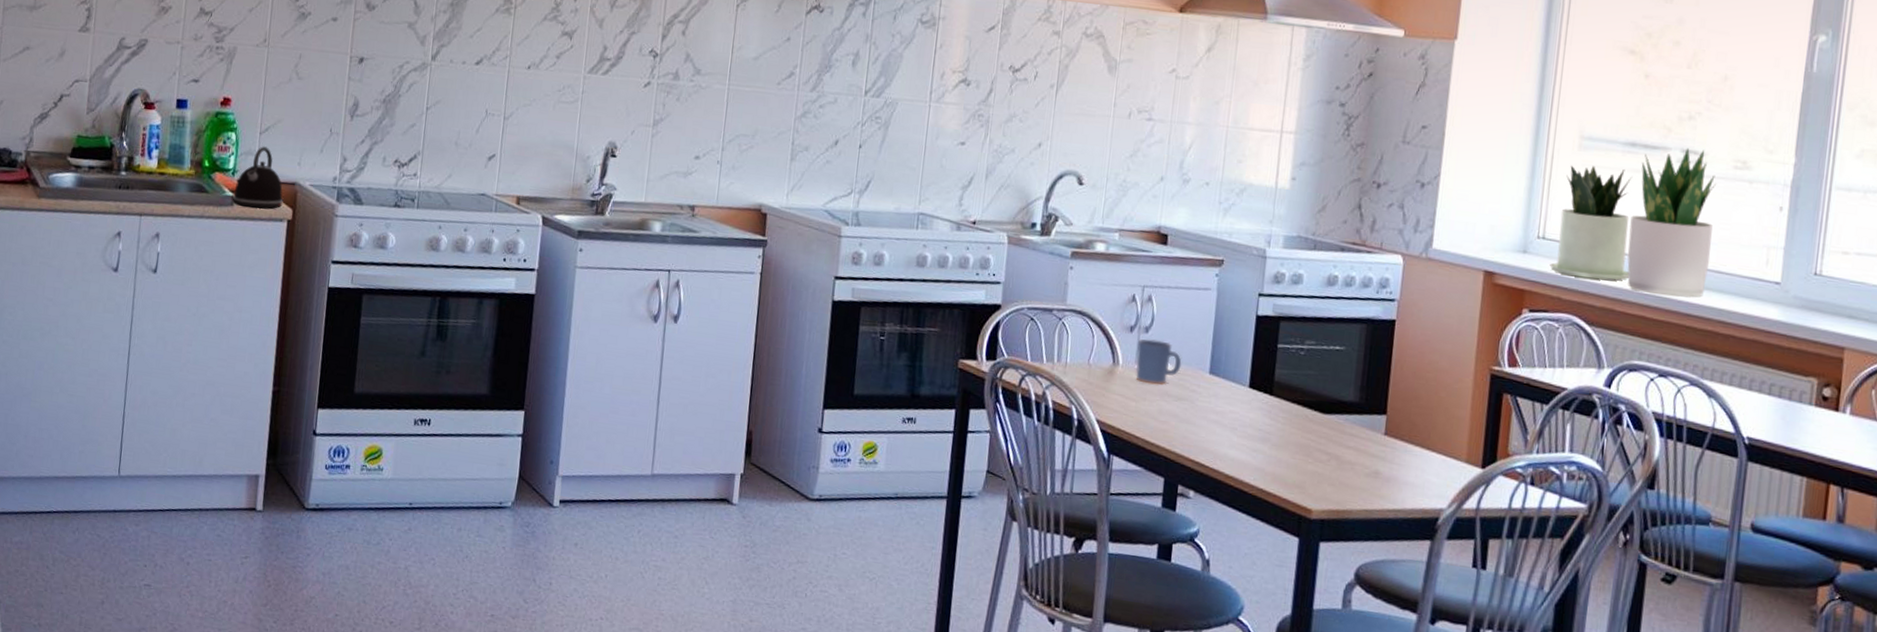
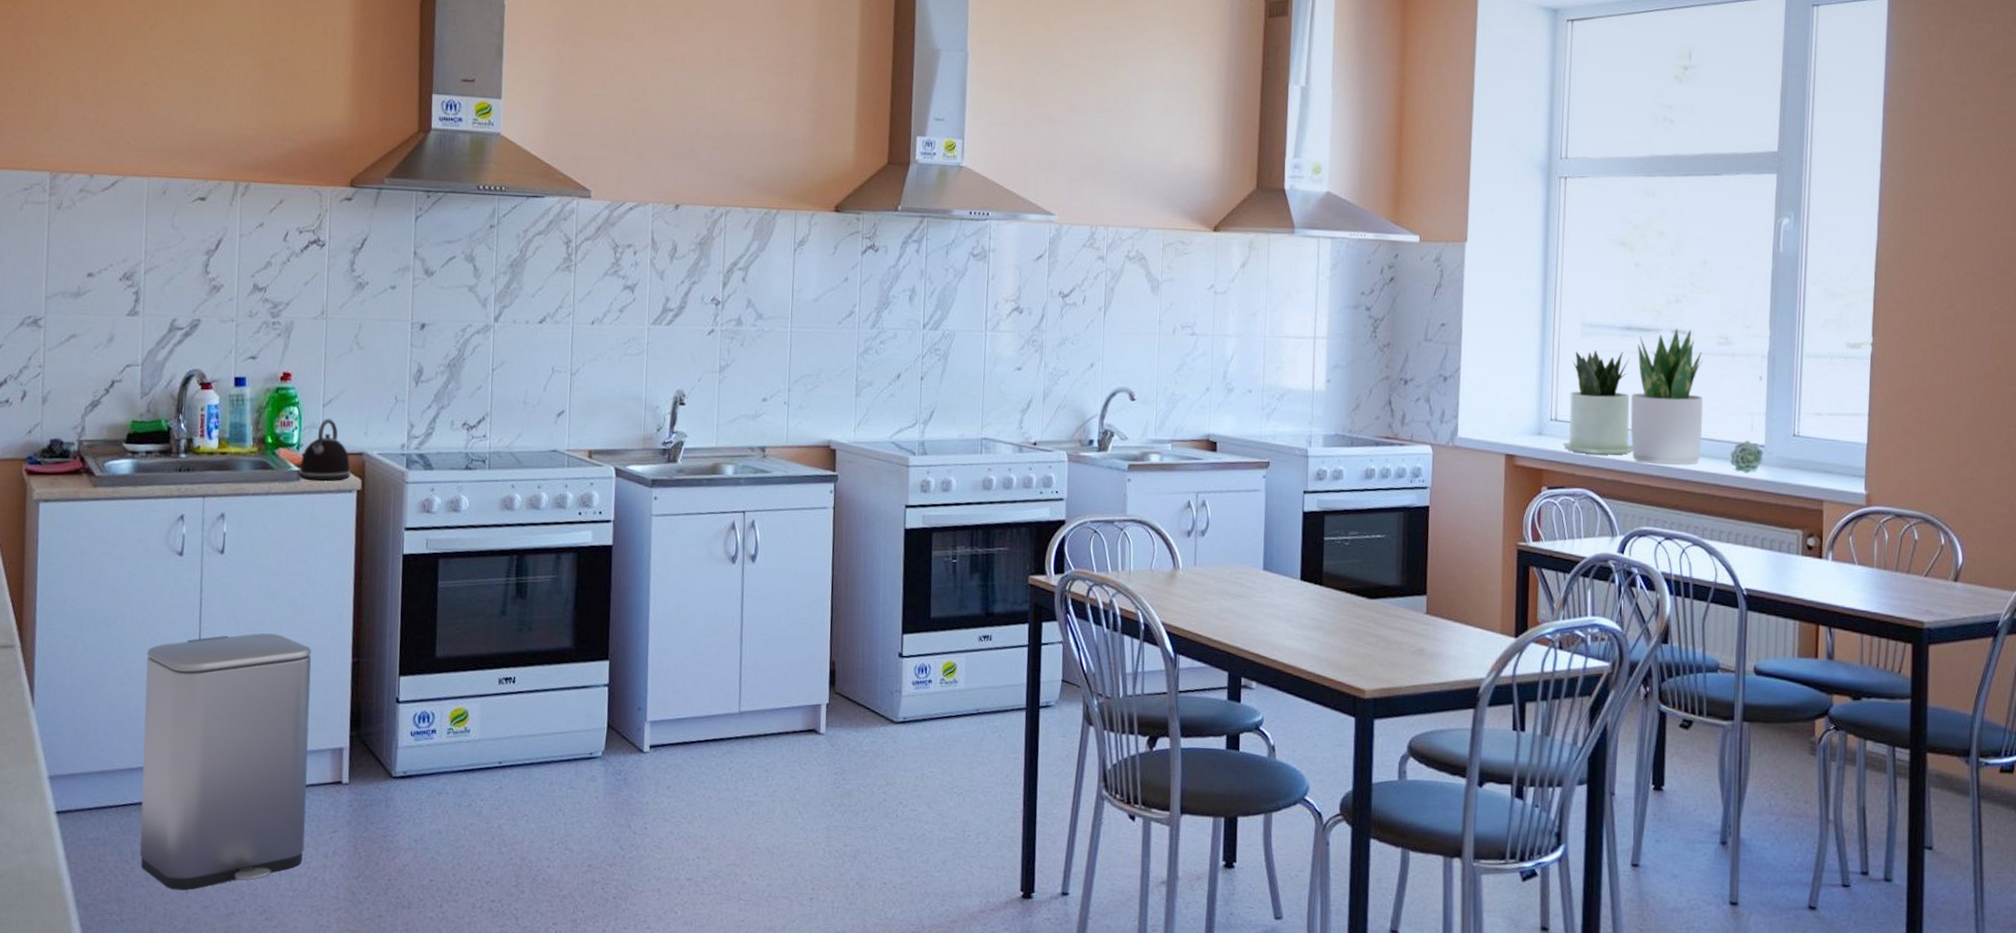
pedal bin: none [60,354,234,601] -> present [139,633,311,890]
mug: present [1136,339,1182,385] -> none [1195,542,1237,585]
succulent plant: none [1738,276,1779,312] -> present [1729,440,1764,473]

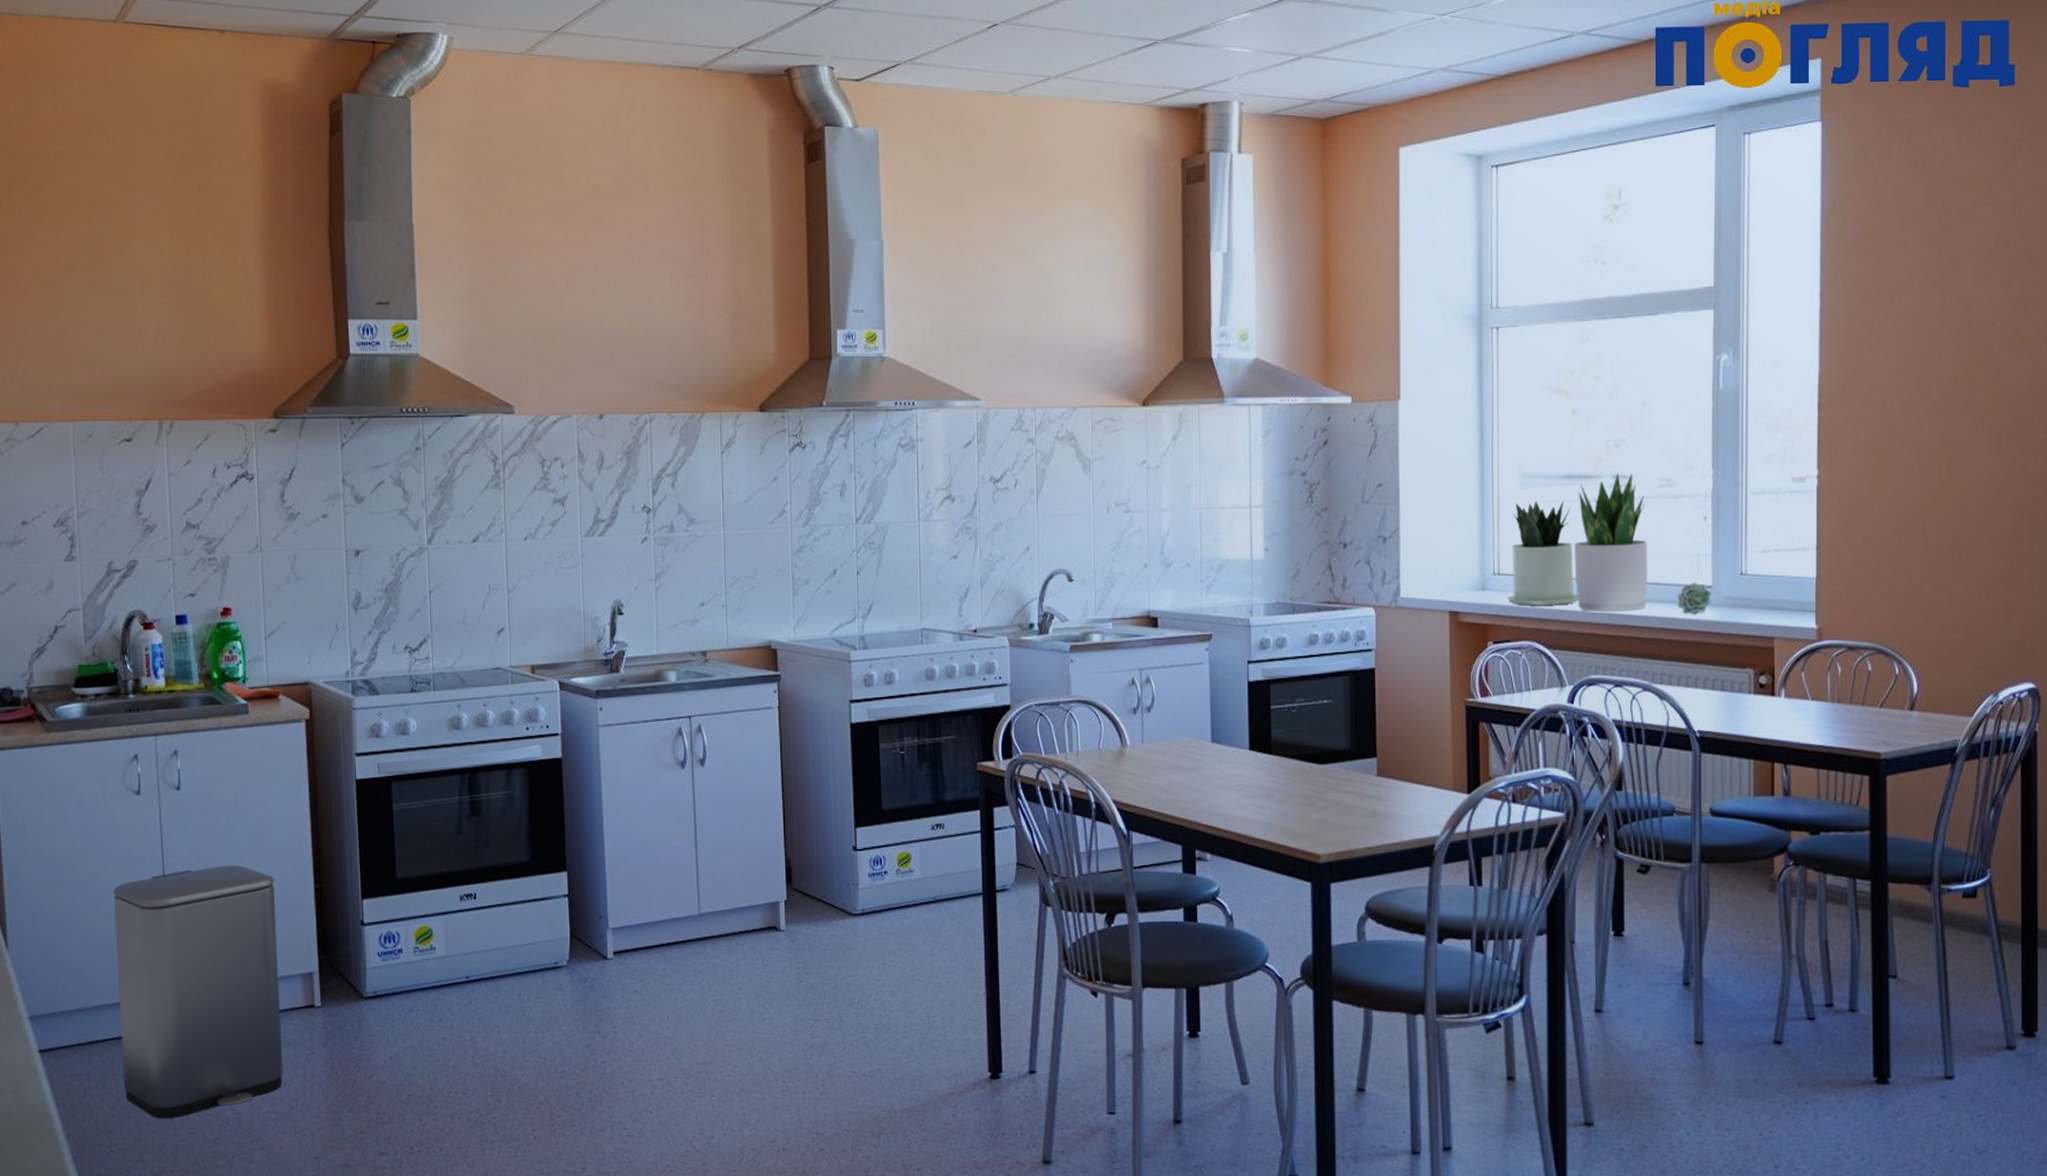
kettle: present [299,418,352,482] -> none [247,651,299,713]

